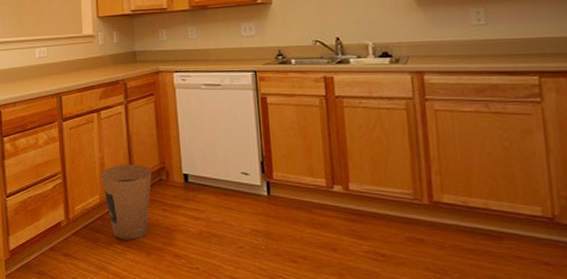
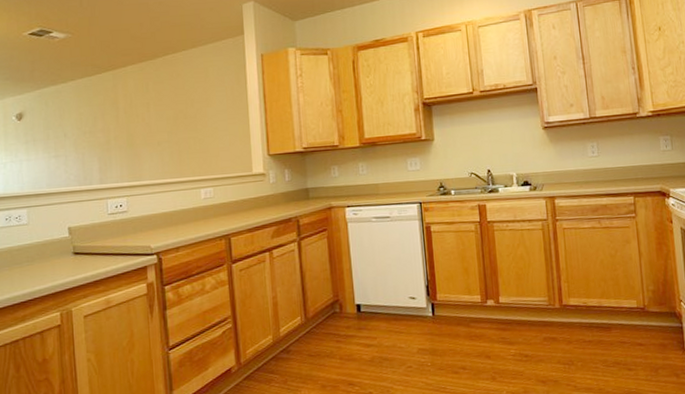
trash can: present [100,165,152,240] -> none [273,300,326,376]

